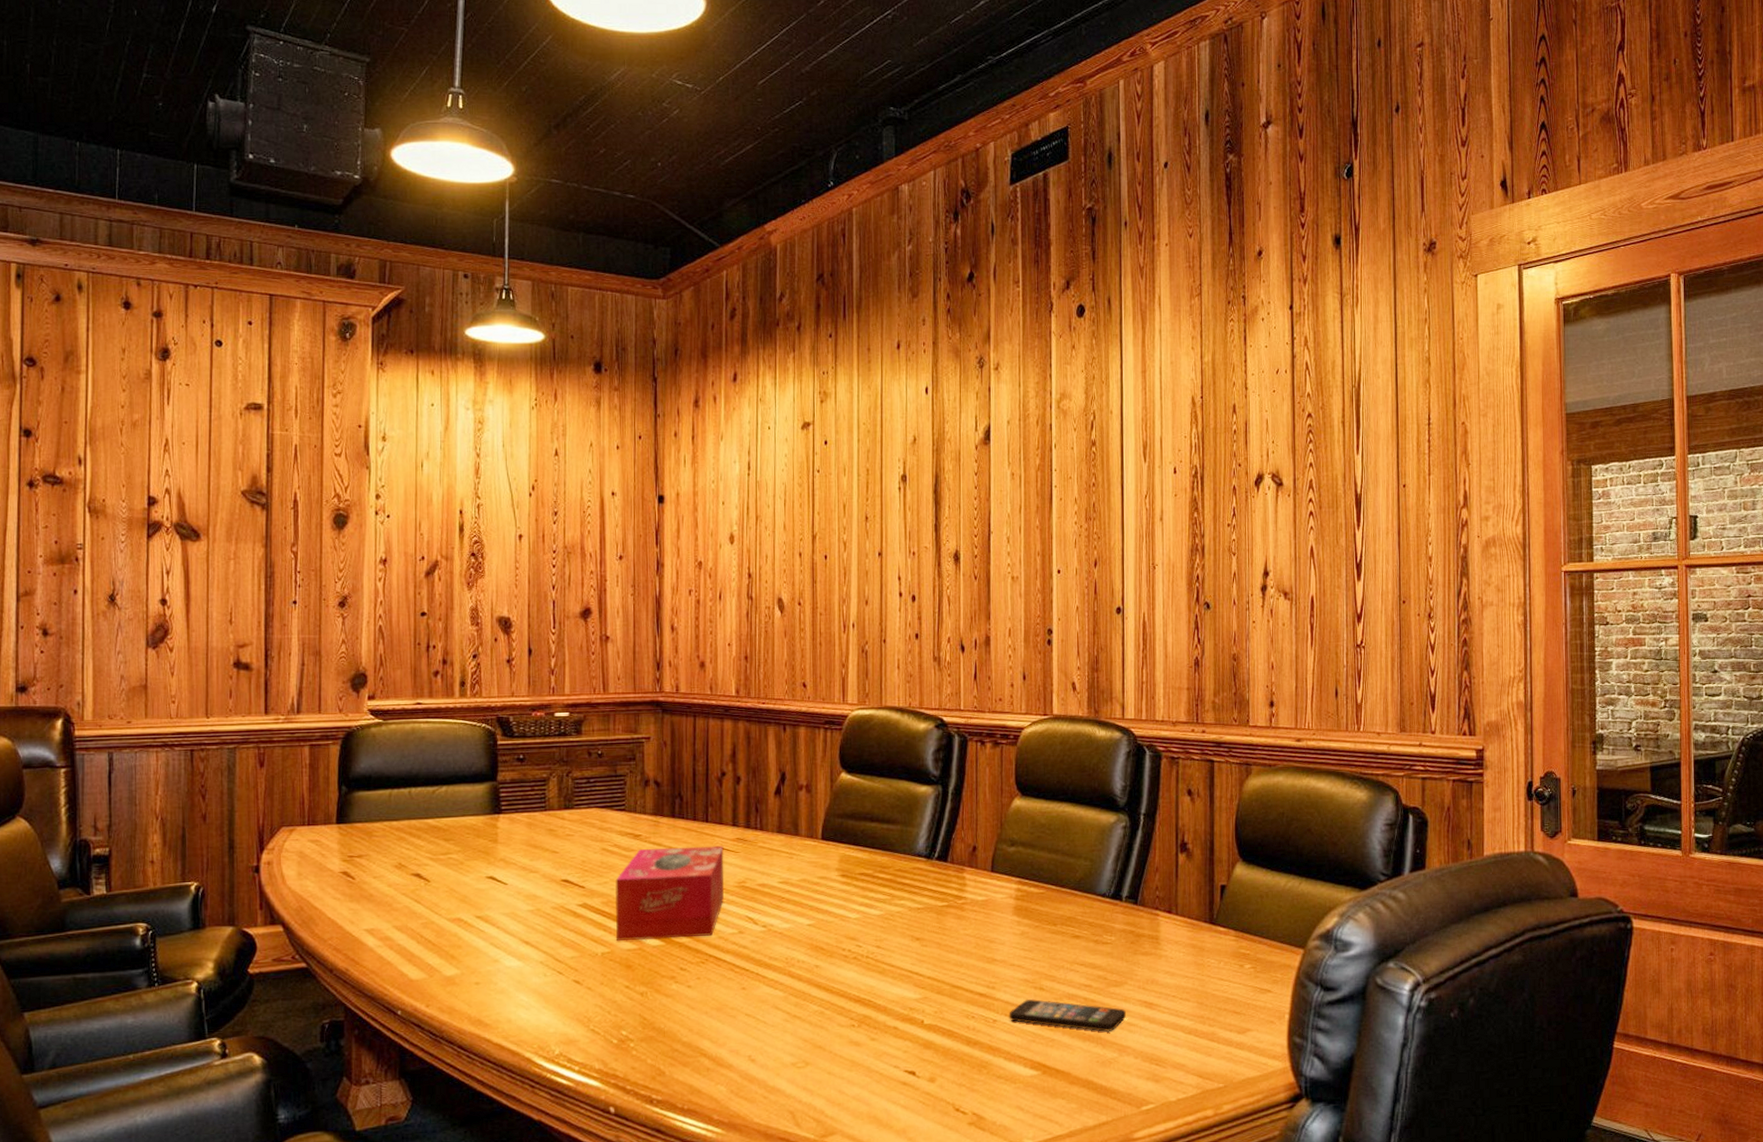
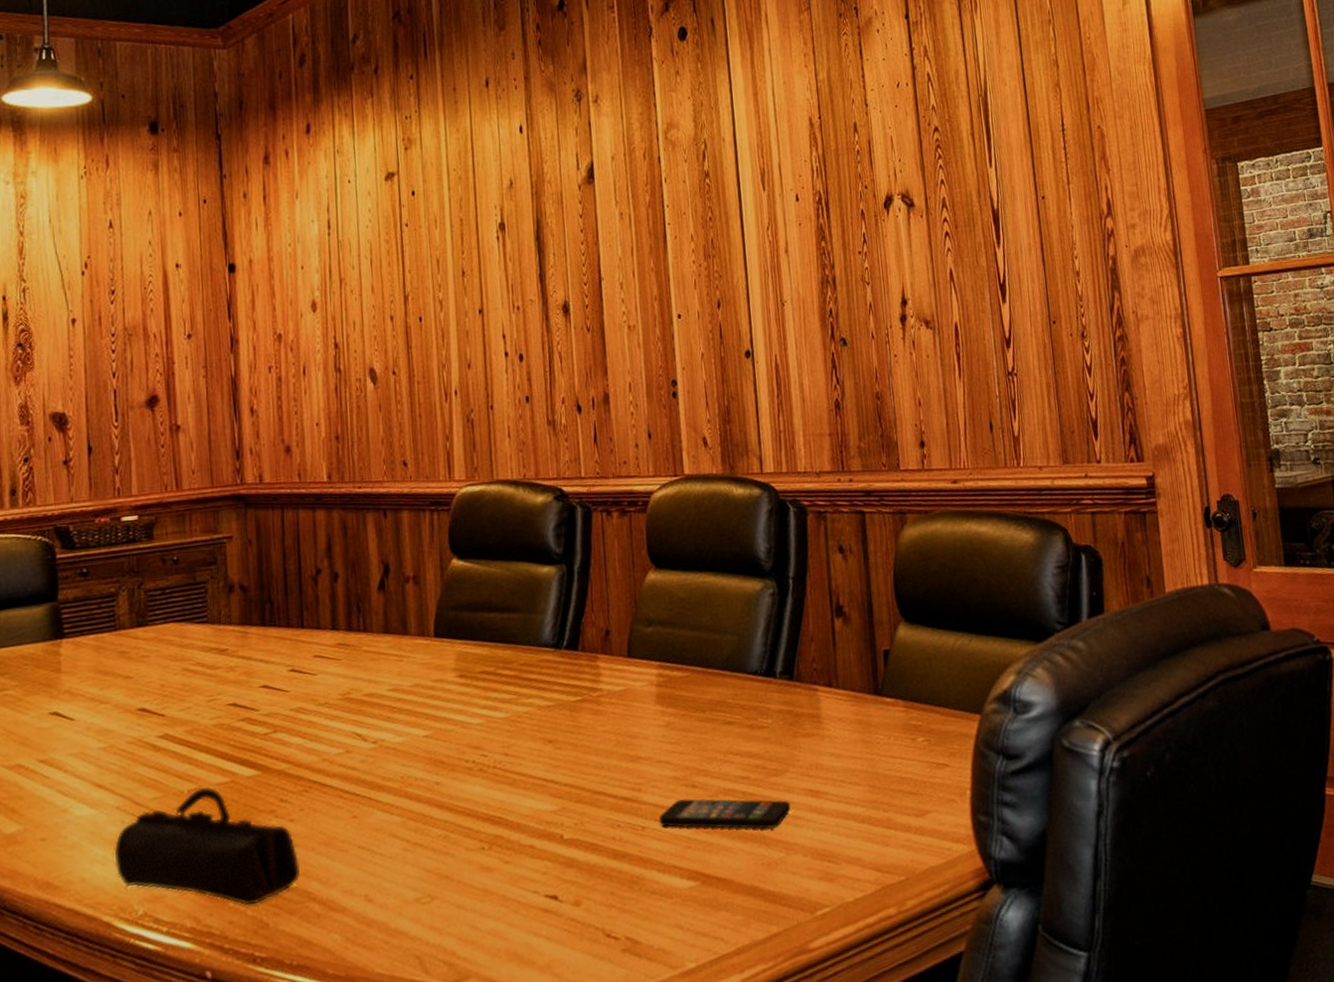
pencil case: none [536,951,695,1054] -> present [114,786,300,905]
tissue box: present [615,845,724,941] -> none [200,653,326,774]

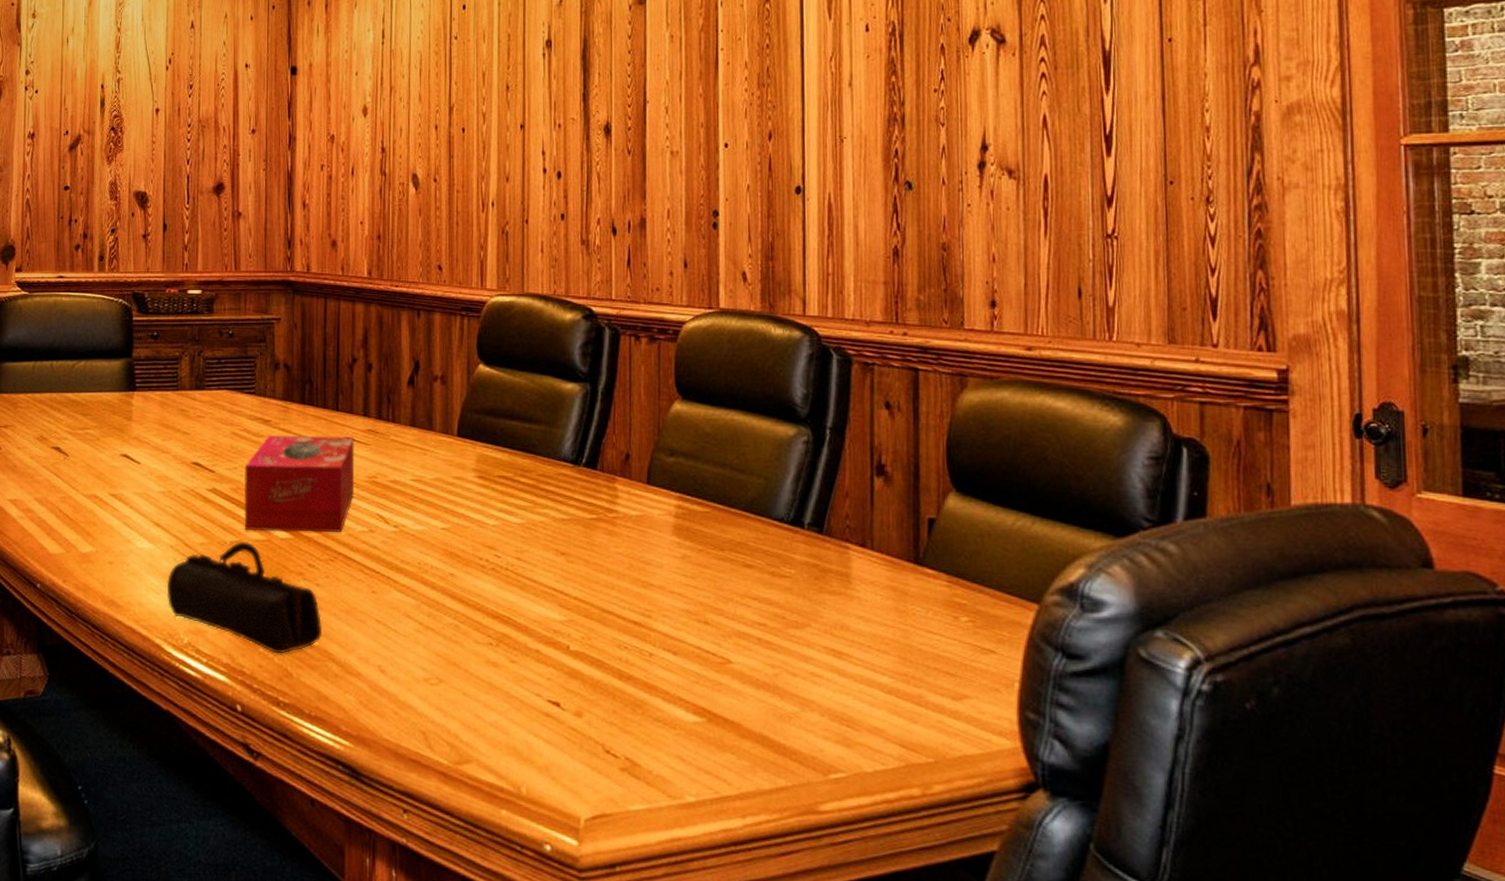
tissue box: none [200,653,326,774] -> present [244,435,355,532]
smartphone: present [659,799,791,829] -> none [667,634,809,681]

